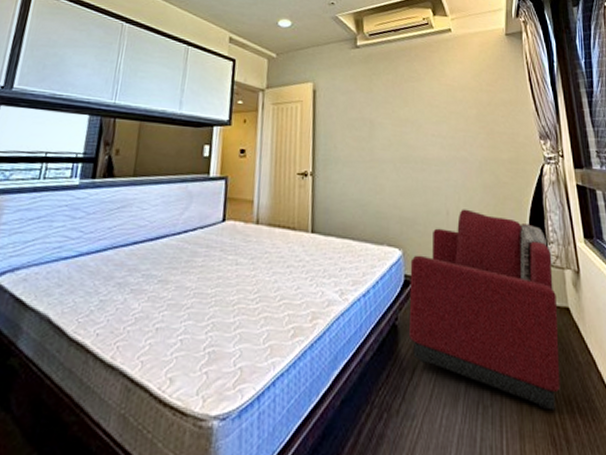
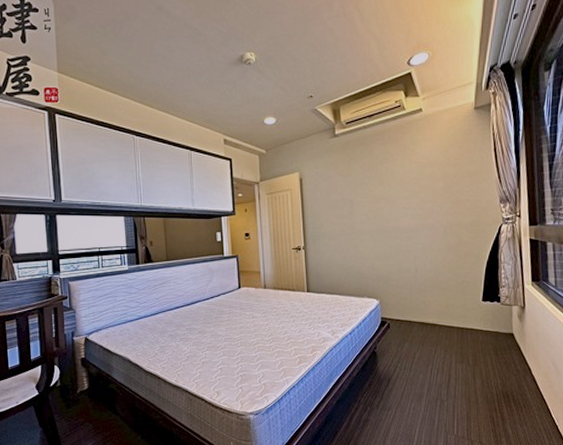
armchair: present [408,209,561,411] -> none [385,266,503,402]

